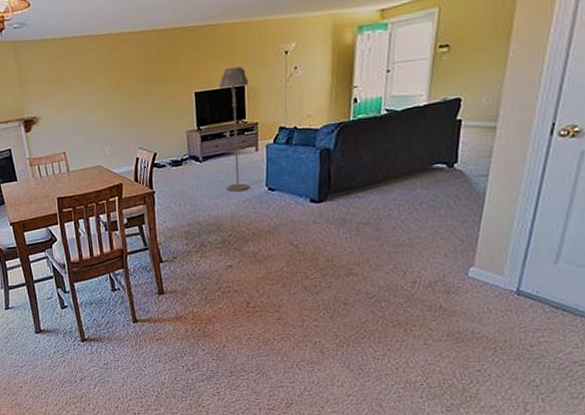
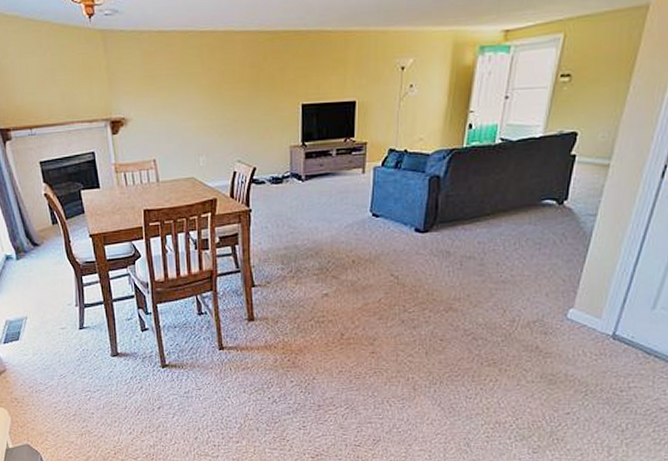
floor lamp: present [219,66,250,192] -> none [329,80,361,216]

